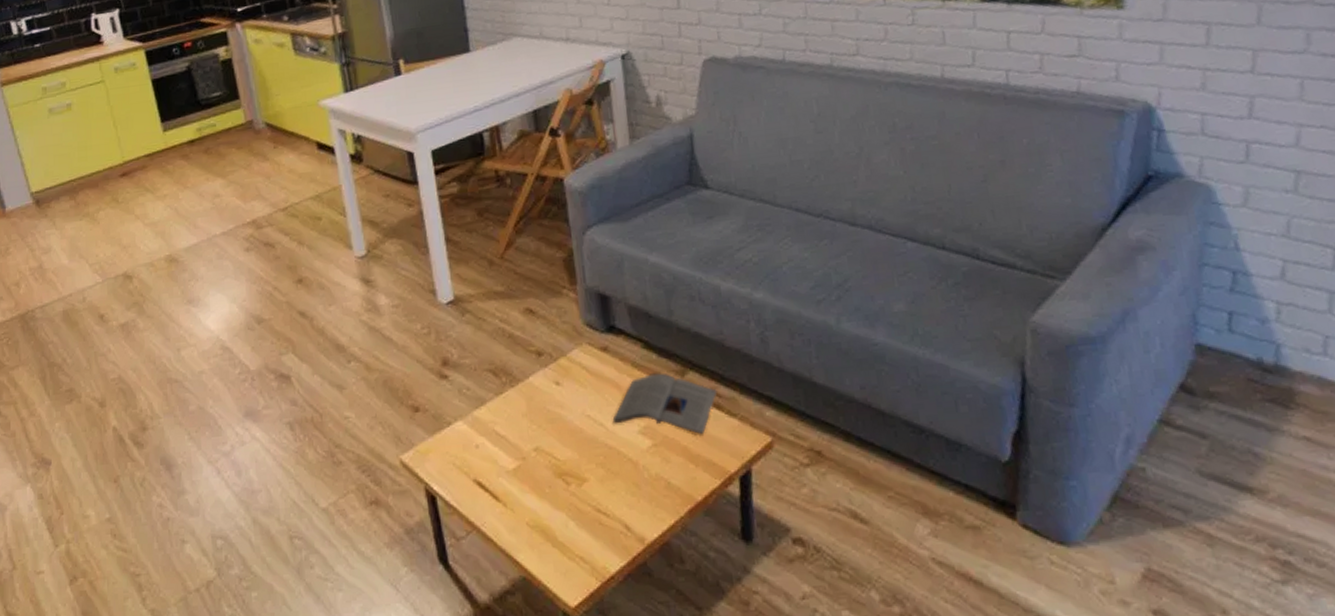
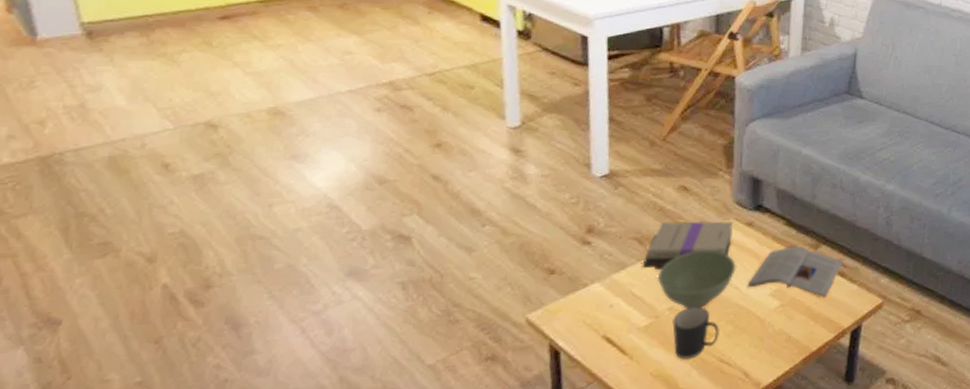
books: none [500,347,589,406] -> present [642,221,733,271]
bowl: none [518,380,599,450] -> present [658,249,737,309]
mug: none [540,446,591,508] -> present [672,306,719,360]

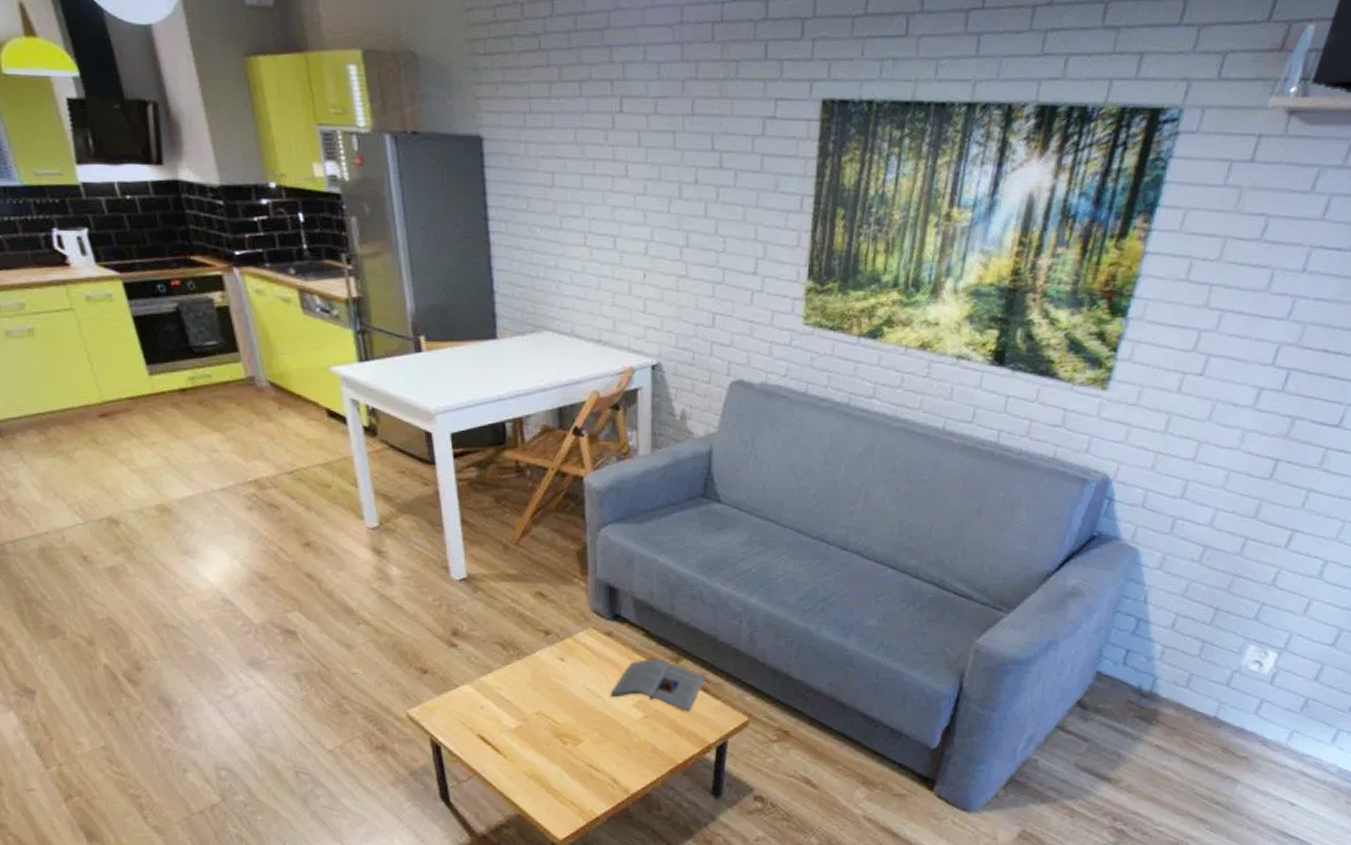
books: present [642,221,733,271] -> none [507,628,592,676]
bowl: present [658,249,737,309] -> none [523,658,599,715]
mug: present [672,306,719,360] -> none [541,712,586,762]

